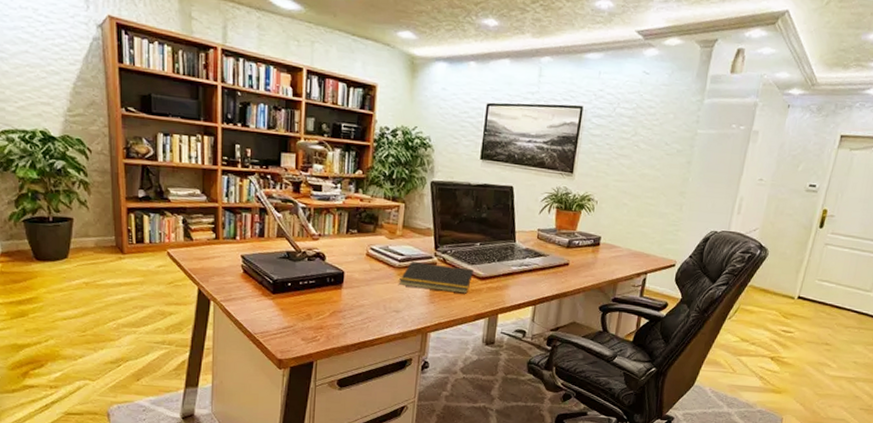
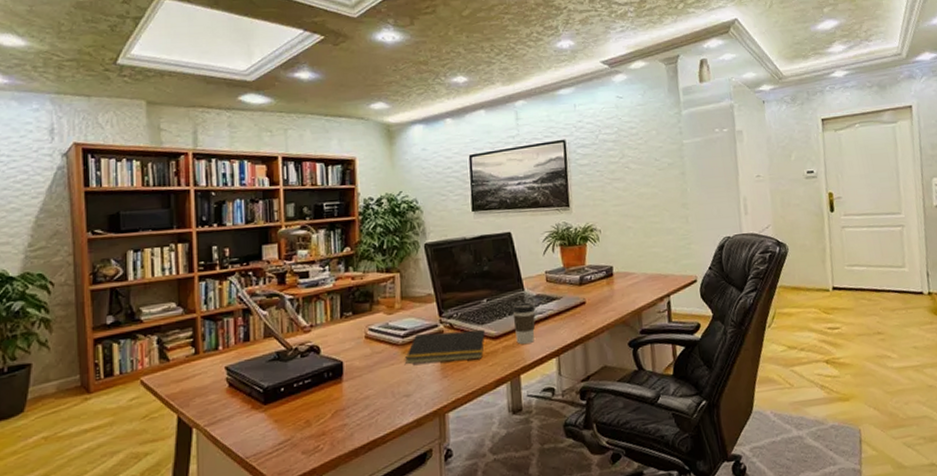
coffee cup: none [500,252,523,289] -> present [512,302,536,344]

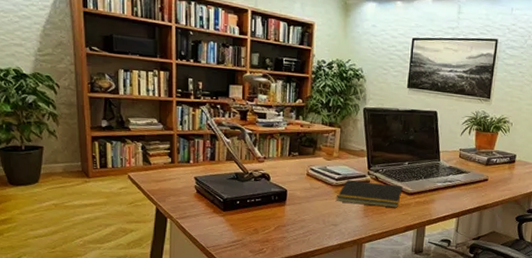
coffee cup: present [512,302,536,344] -> none [427,170,447,203]

